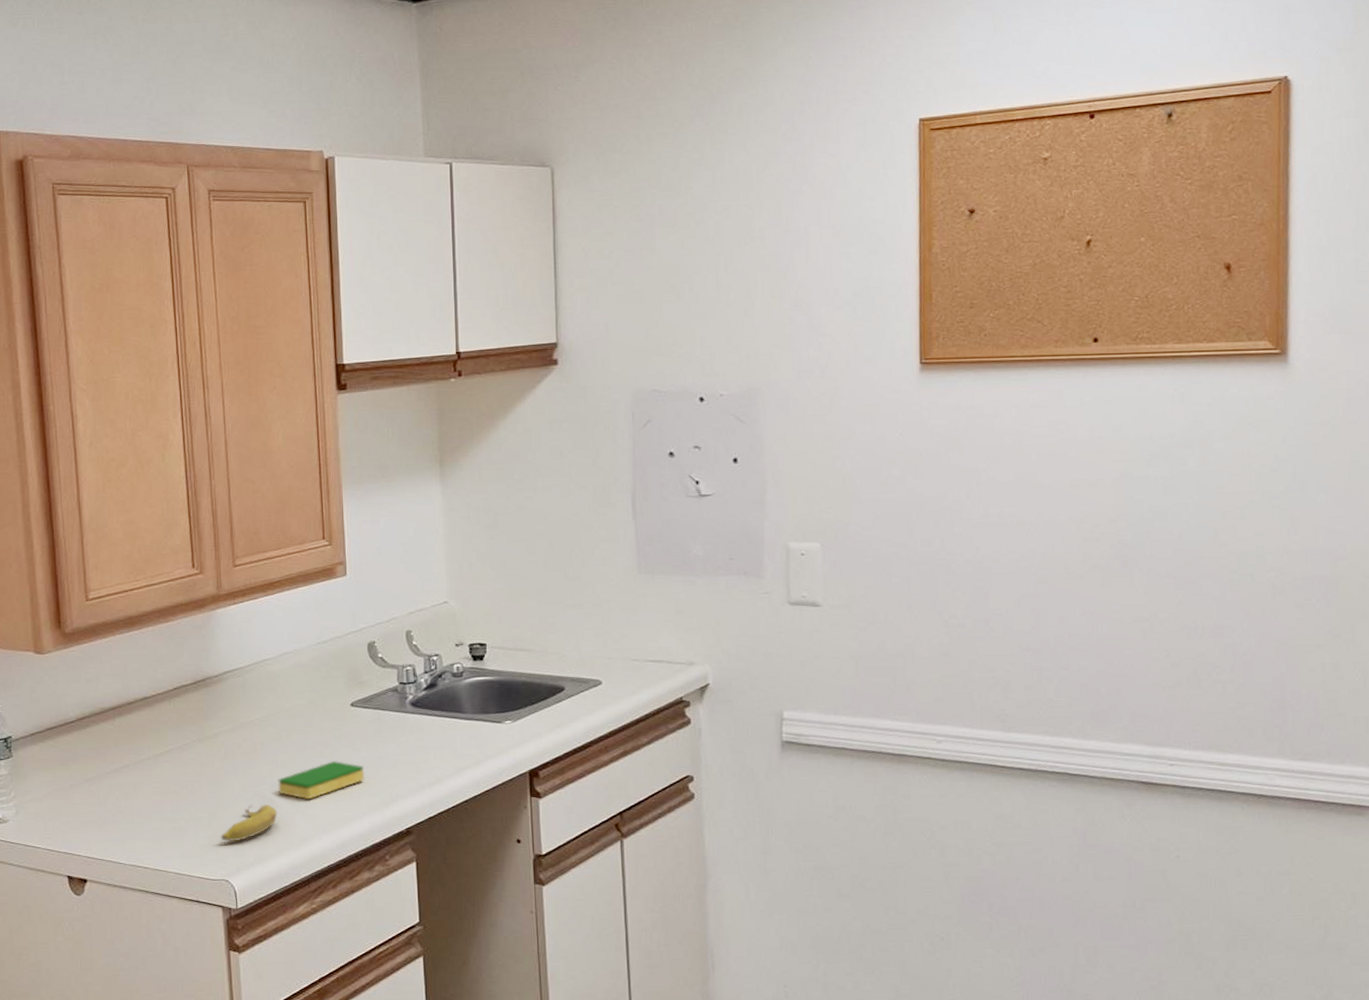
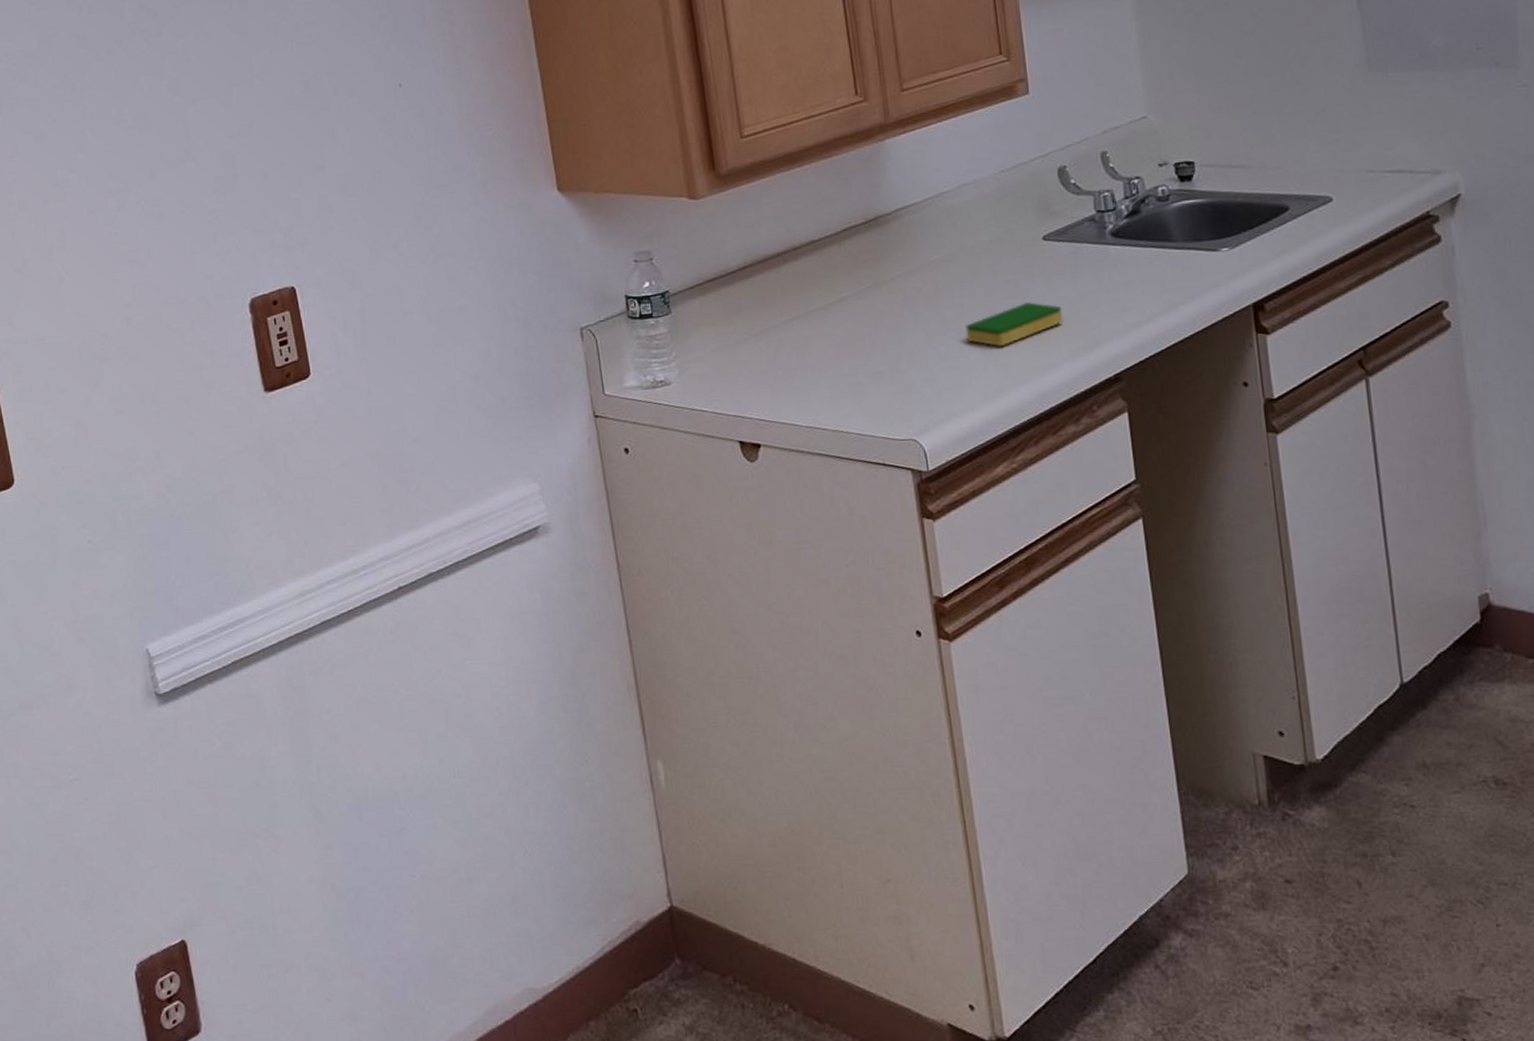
banana: present [220,803,278,842] -> none [905,353,968,398]

